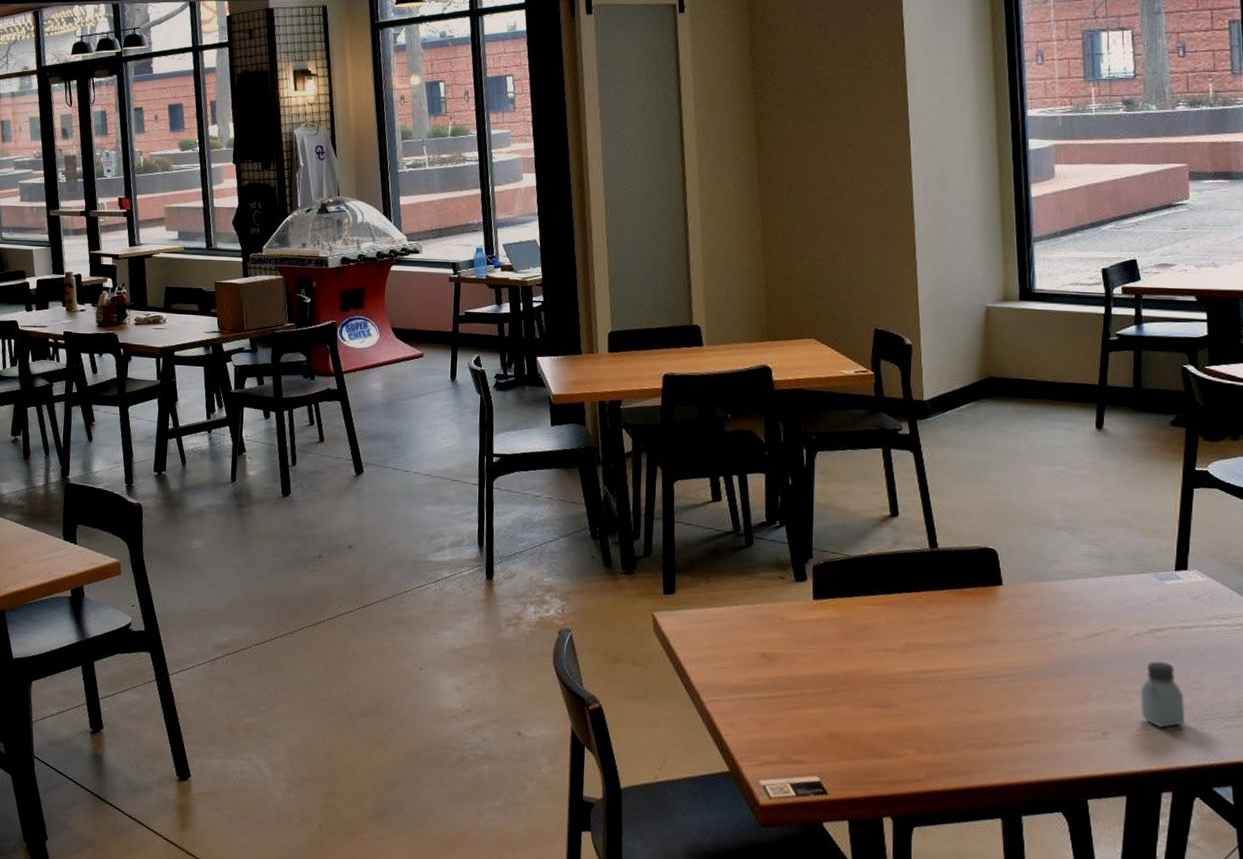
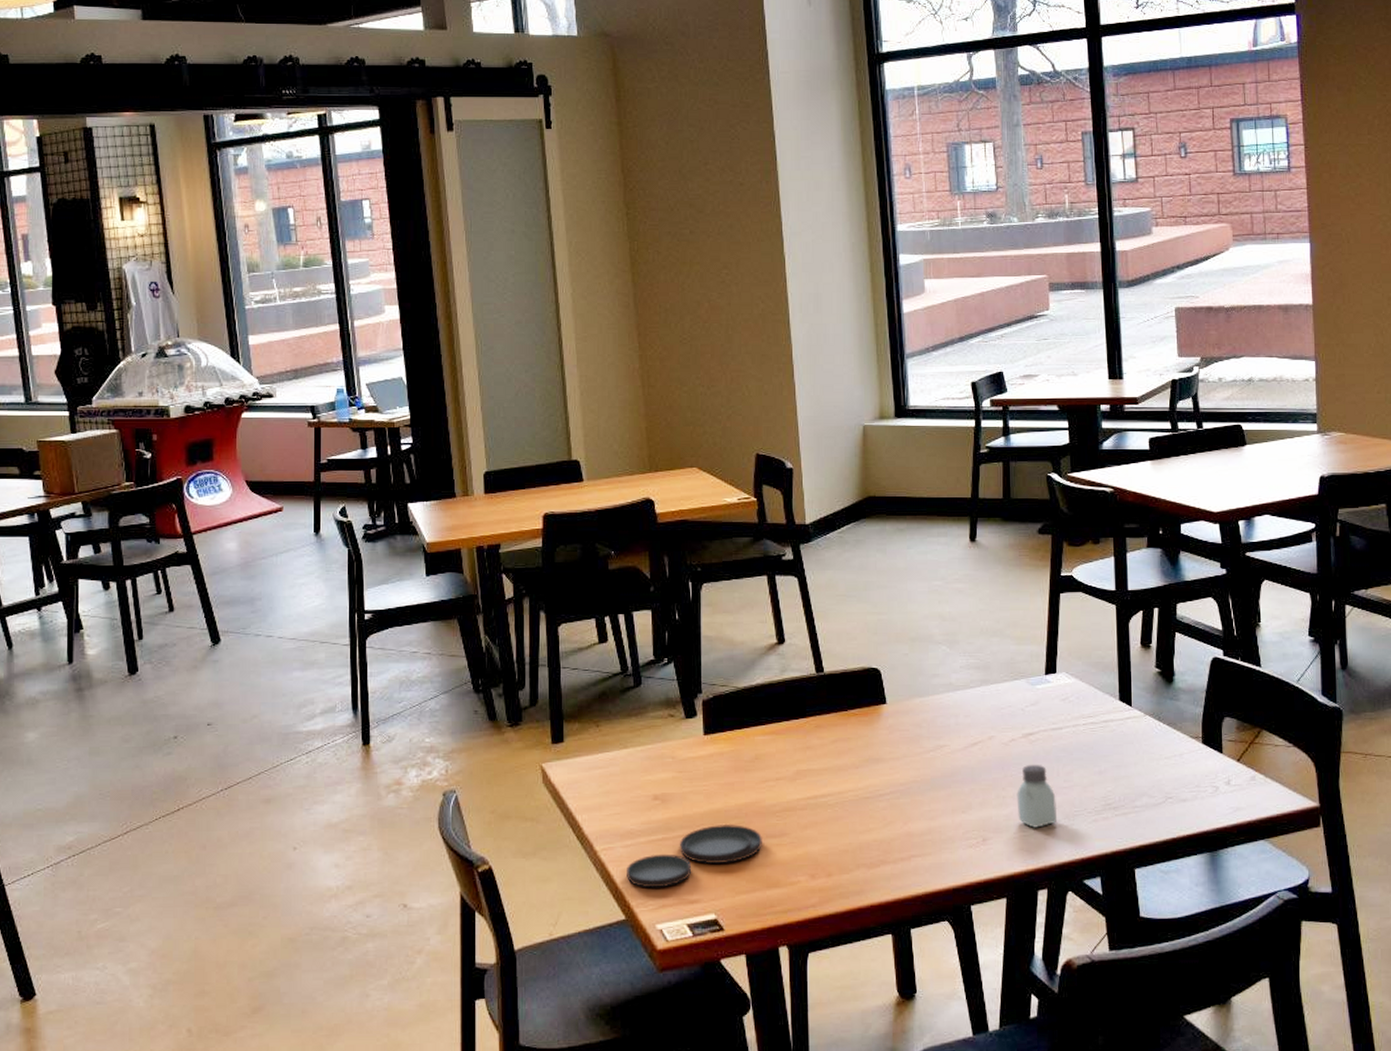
plate: none [732,688,869,745] -> present [627,823,762,888]

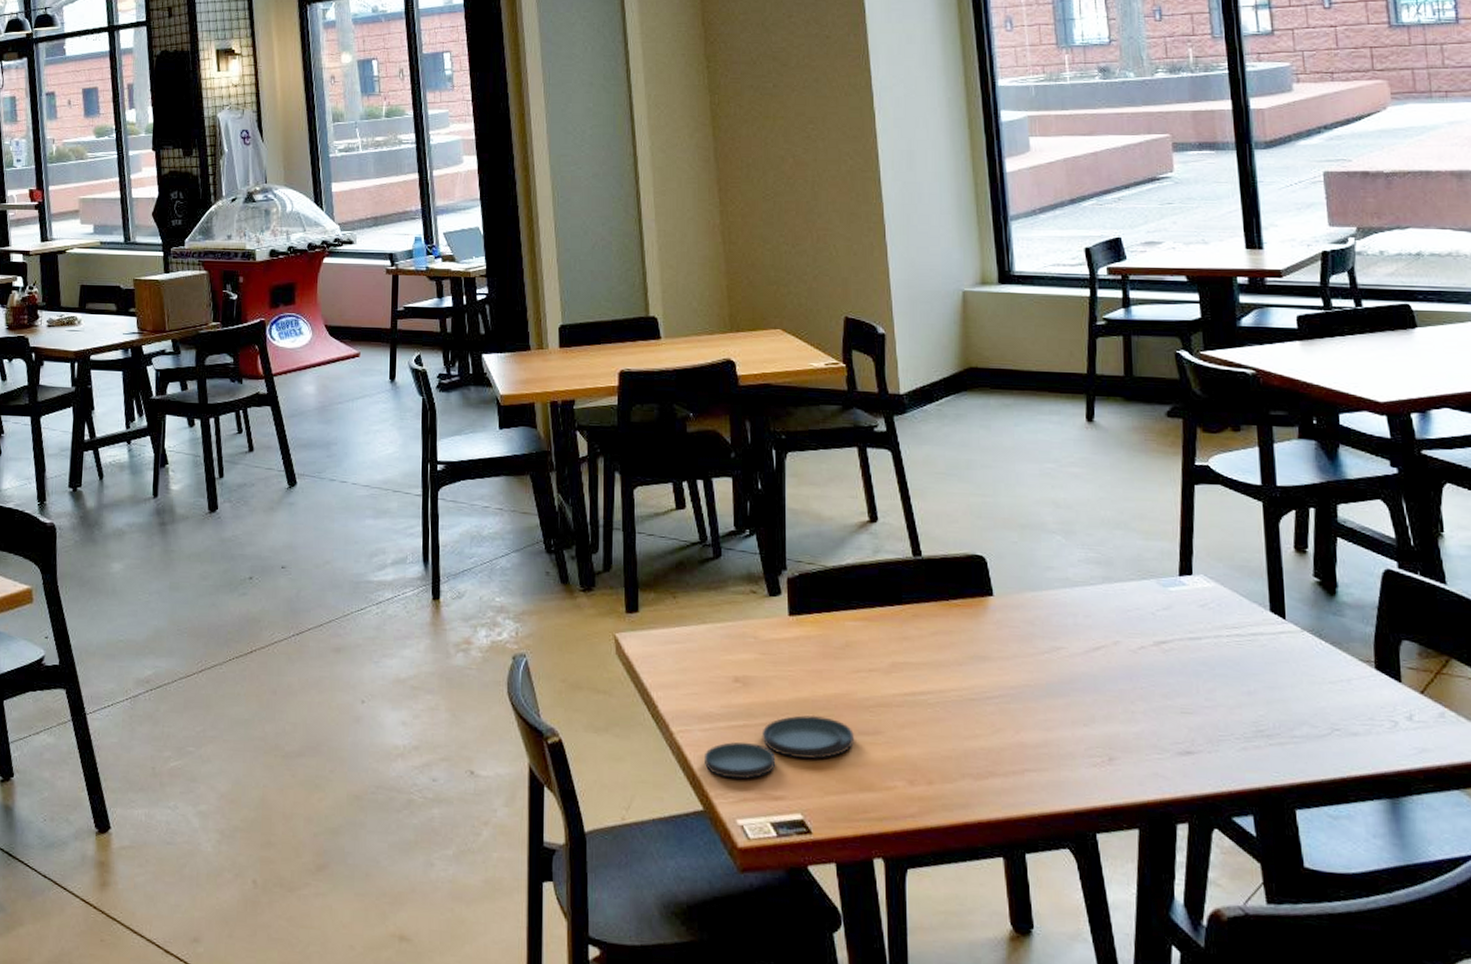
saltshaker: present [1016,764,1058,828] -> none [1148,676,1199,751]

